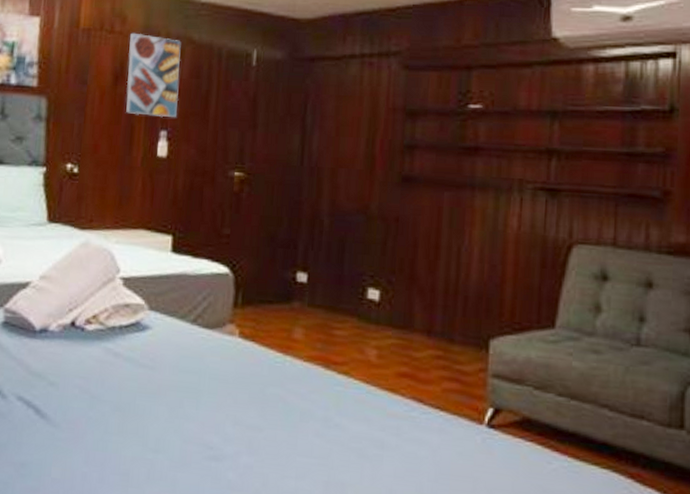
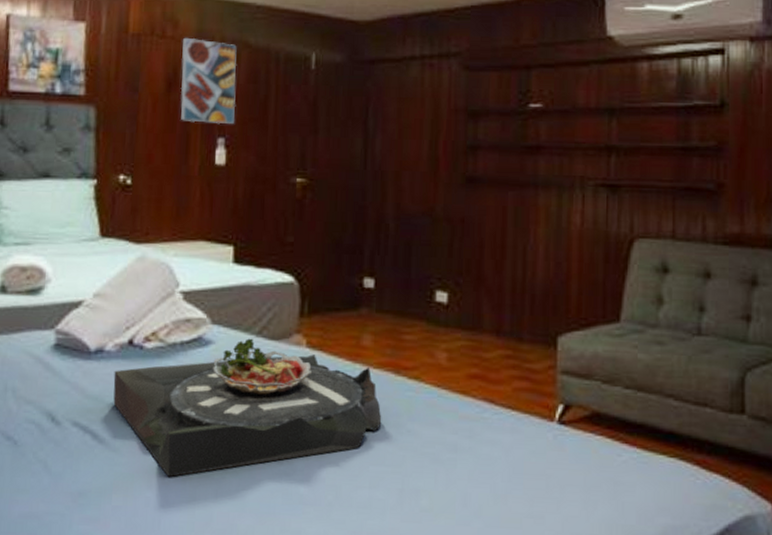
serving tray: none [55,325,311,455] -> present [113,338,382,477]

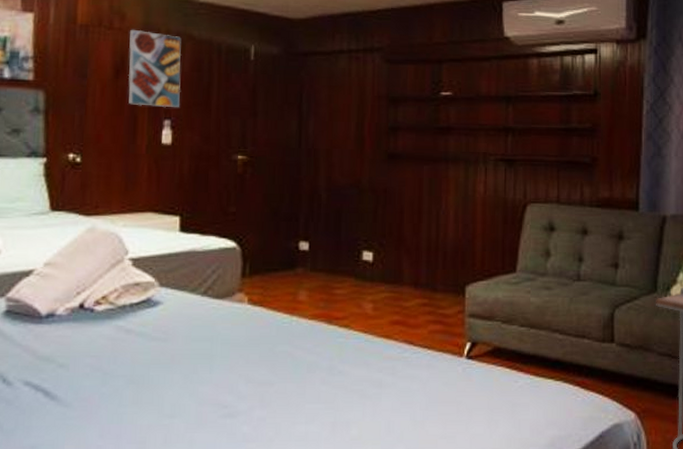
serving tray: present [113,338,382,477] -> none [65,298,317,426]

